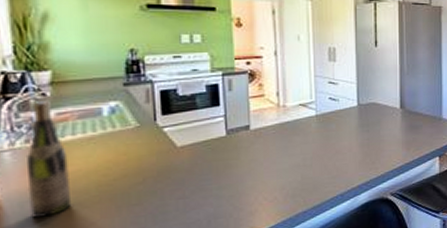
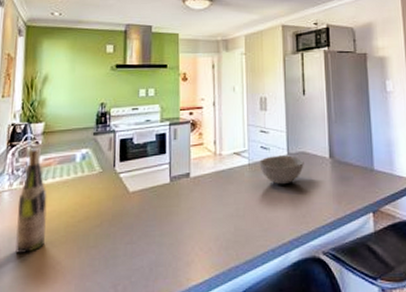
bowl: none [328,106,375,135] -> present [259,155,304,185]

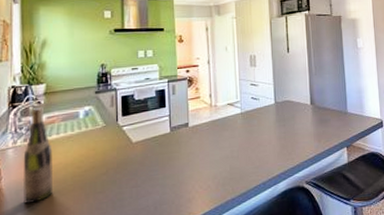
bowl: present [259,155,304,185] -> none [250,104,289,129]

